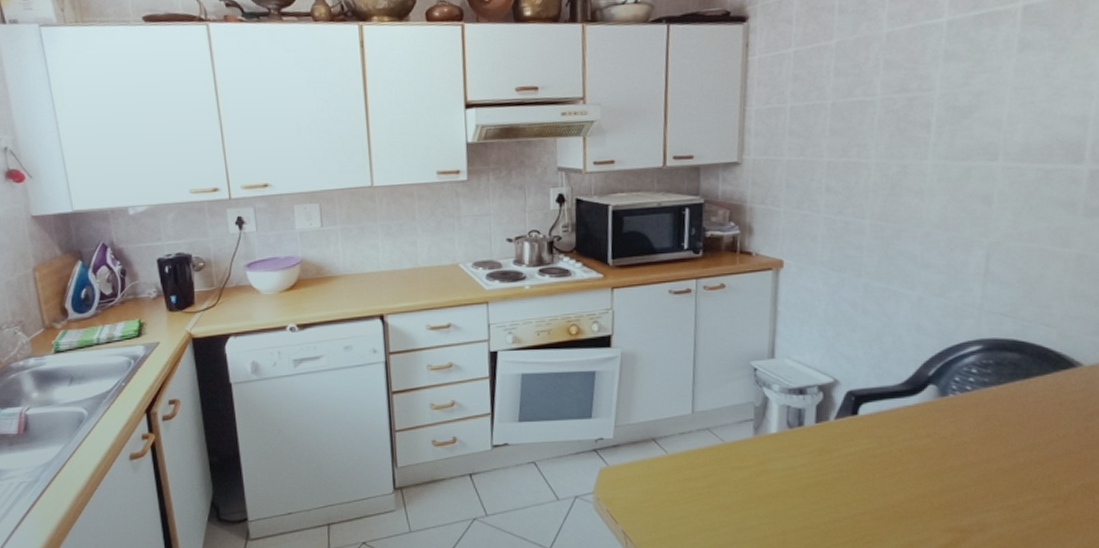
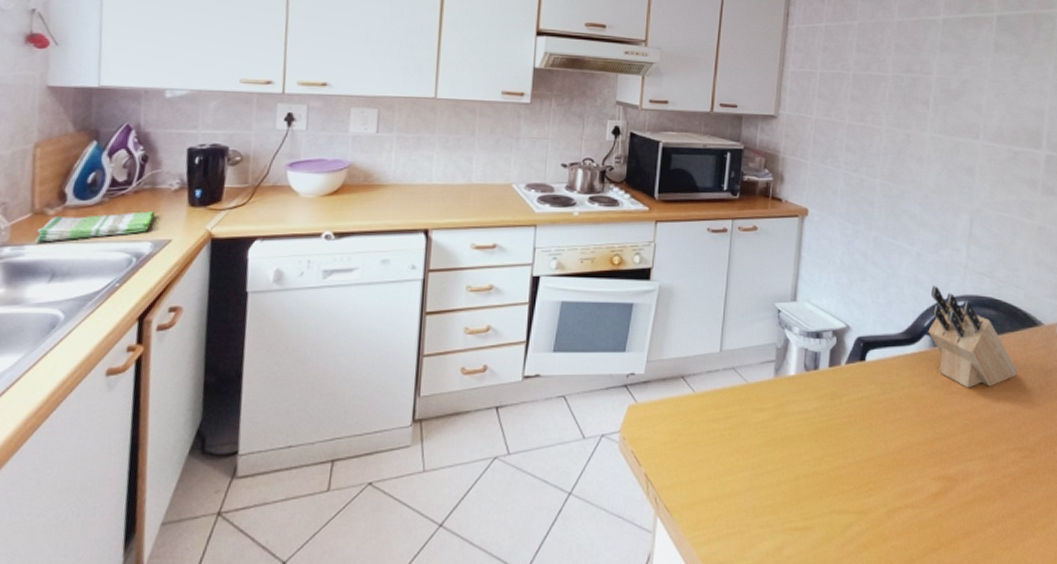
knife block: none [934,331,1049,438] -> present [928,286,1019,388]

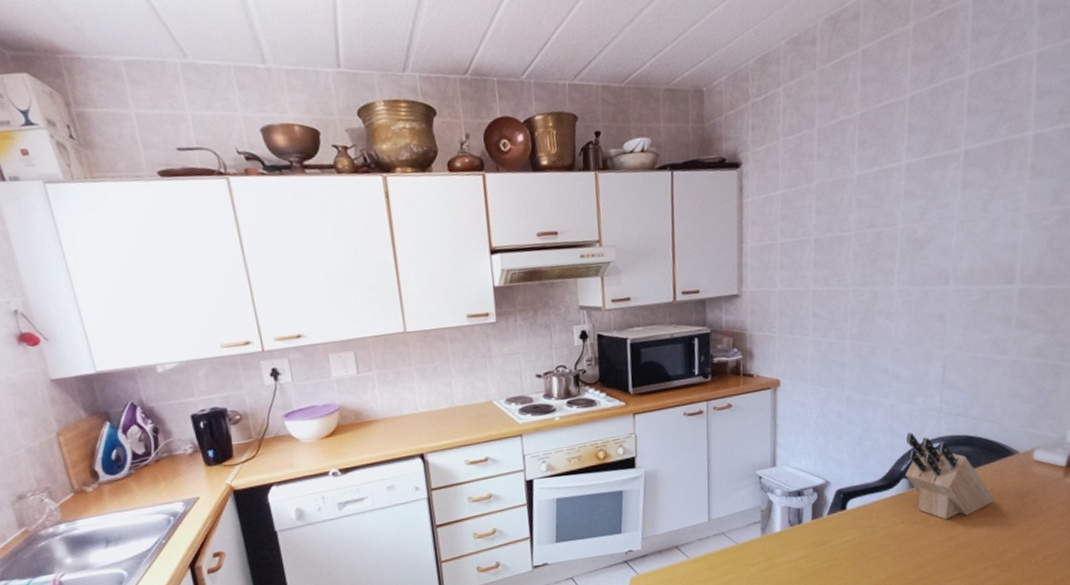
dish towel: present [36,210,156,243] -> none [82,474,179,517]

